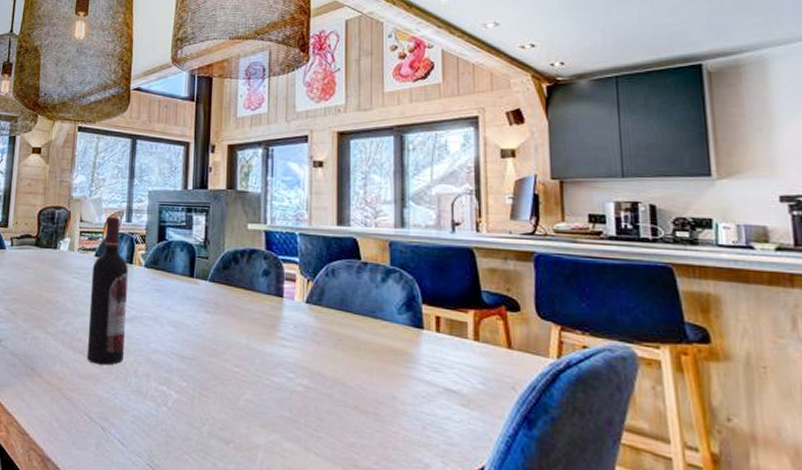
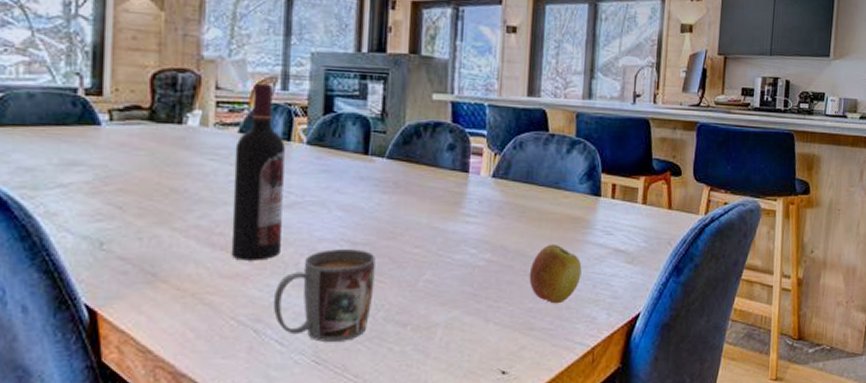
mug: none [116,361,201,450] -> present [273,249,376,343]
apple: none [349,375,408,443] -> present [529,244,582,304]

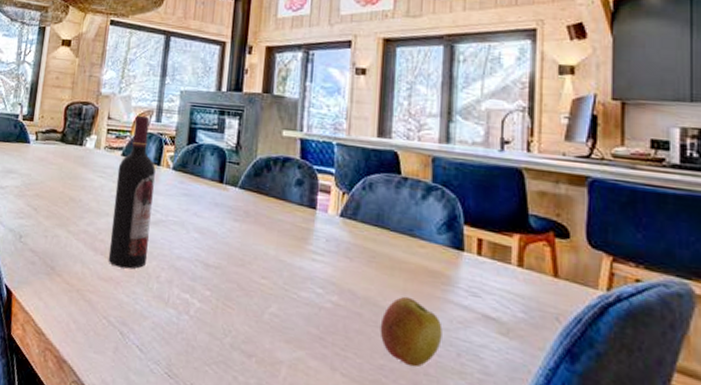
mug: present [273,249,376,343] -> none [136,267,226,360]

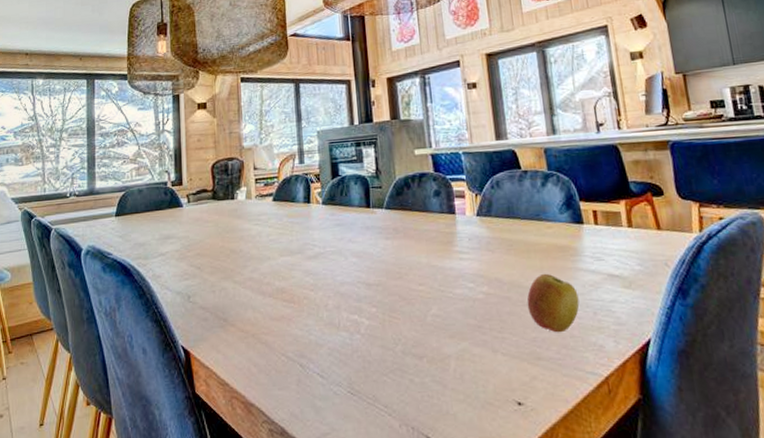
wine bottle: present [108,115,156,269] -> none [271,160,313,305]

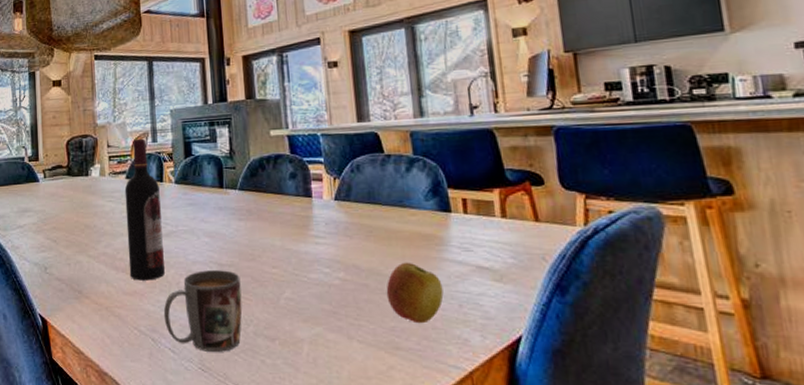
wine bottle: none [271,160,313,305] -> present [124,138,165,281]
mug: none [311,290,390,375] -> present [163,270,242,353]

